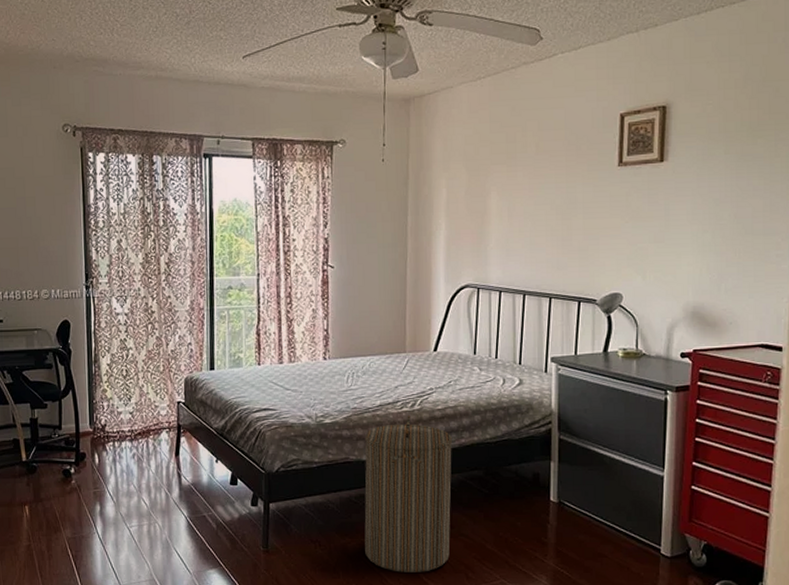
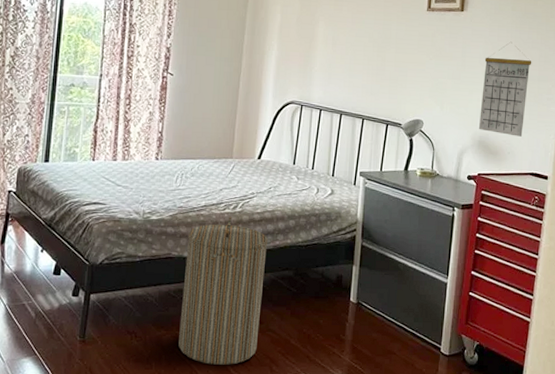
calendar: none [690,191,754,303] -> present [478,41,532,137]

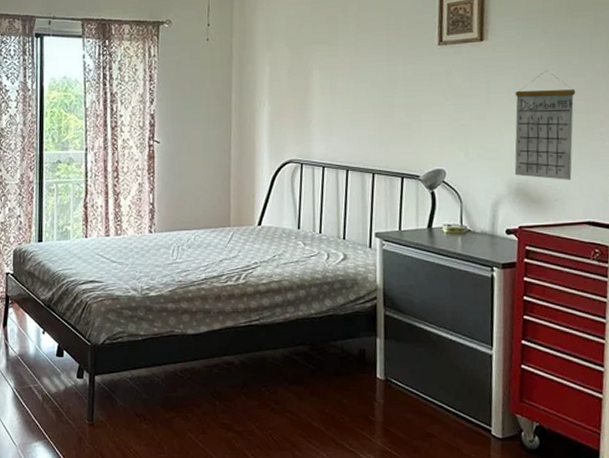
laundry hamper: present [178,216,269,365] -> none [189,288,278,449]

